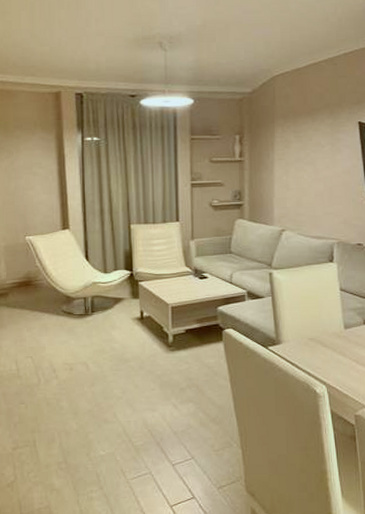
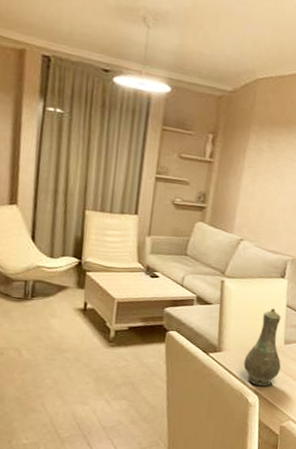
vase: none [305,294,345,375] -> present [243,308,281,386]

